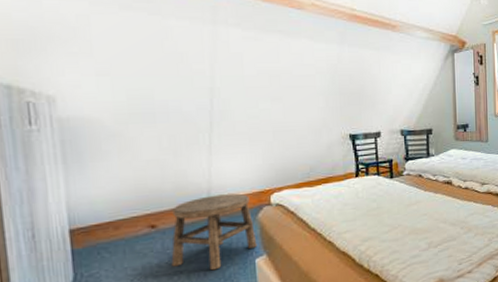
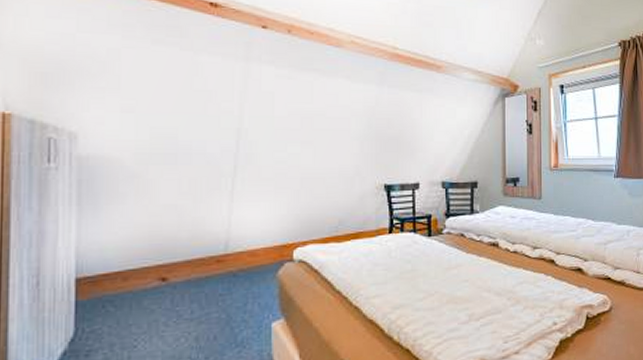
stool: present [171,193,257,271] -> none [180,246,275,334]

